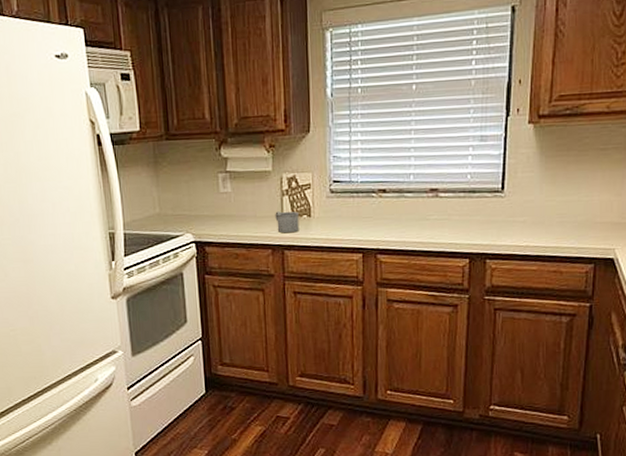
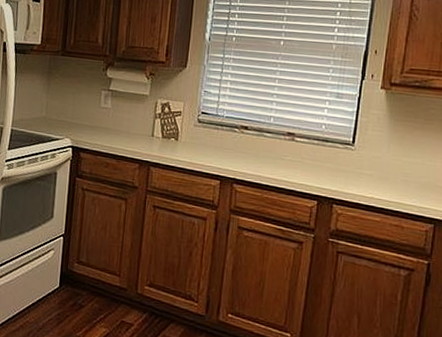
mug: present [275,211,300,234] -> none [146,131,169,153]

